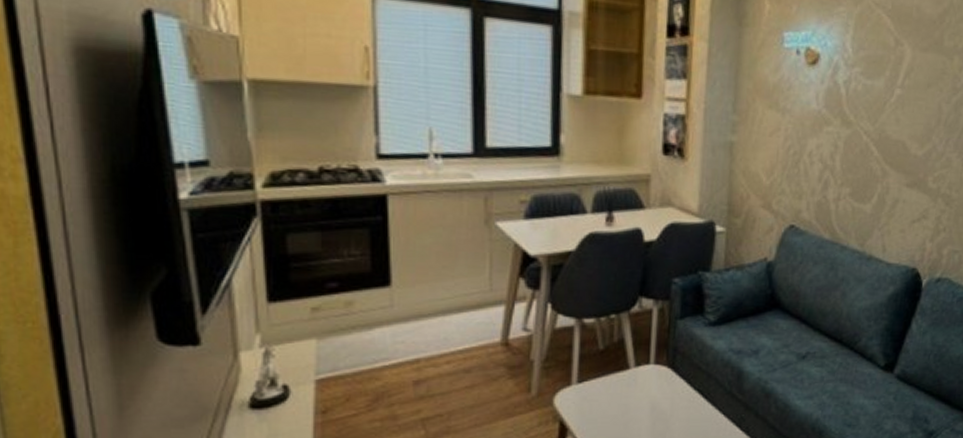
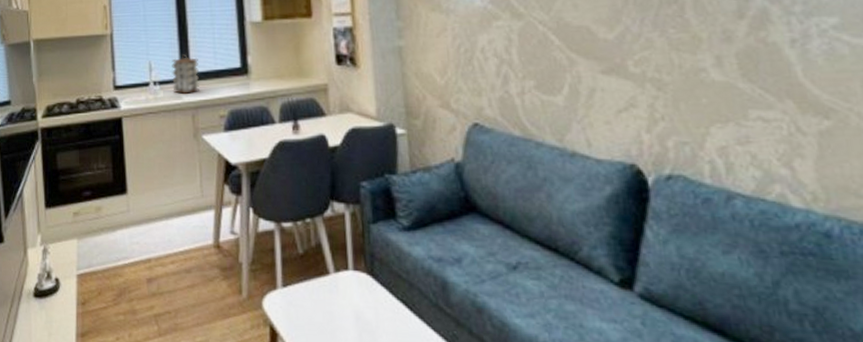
spice rack: none [460,123,497,172] -> present [171,54,199,94]

